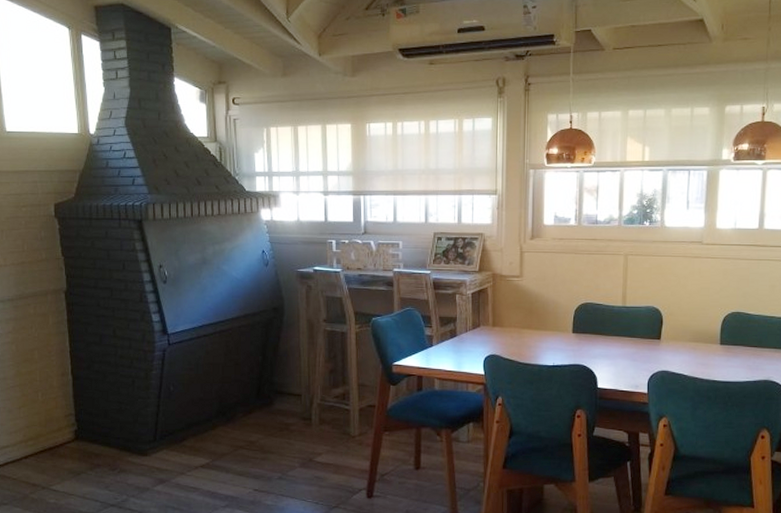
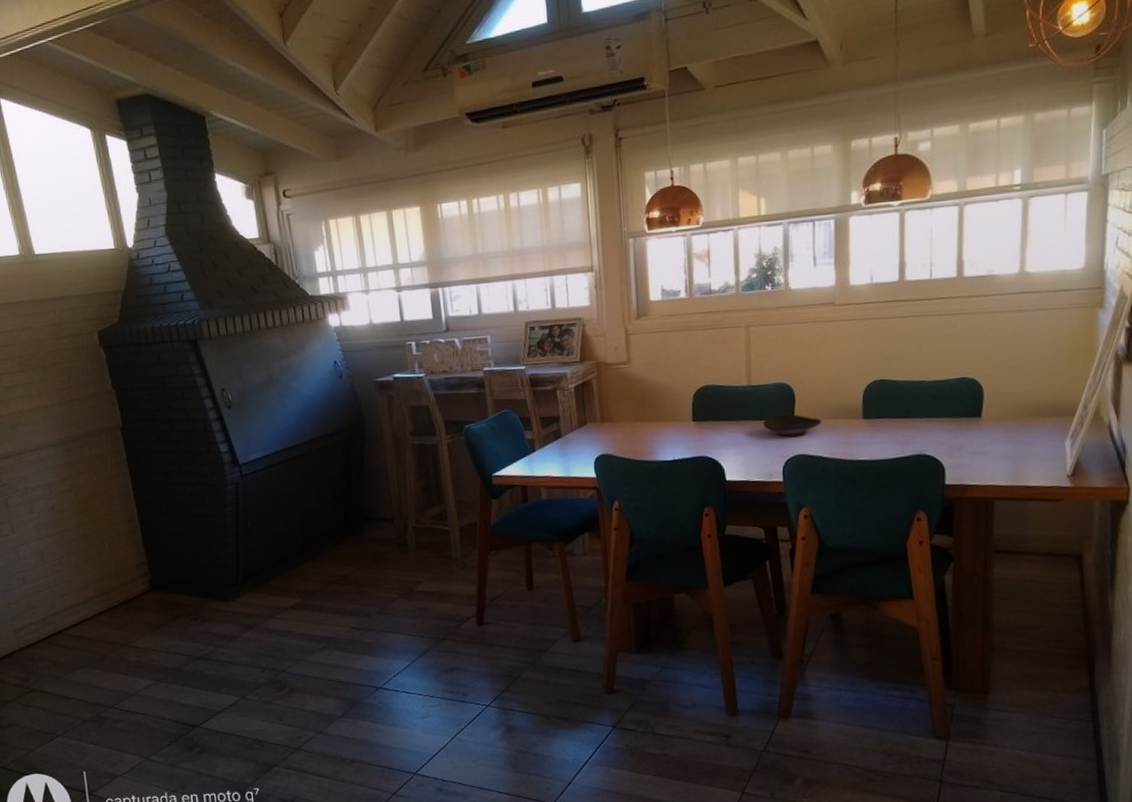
decorative bowl: none [633,333,685,355] -> present [762,413,823,438]

